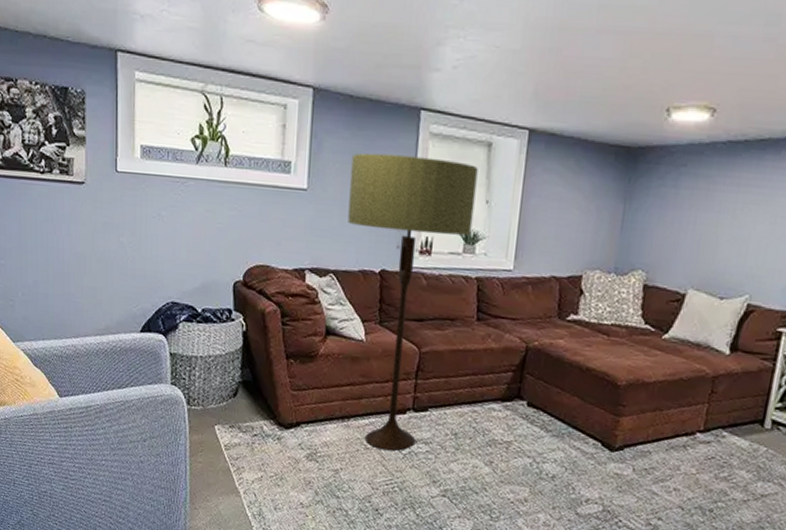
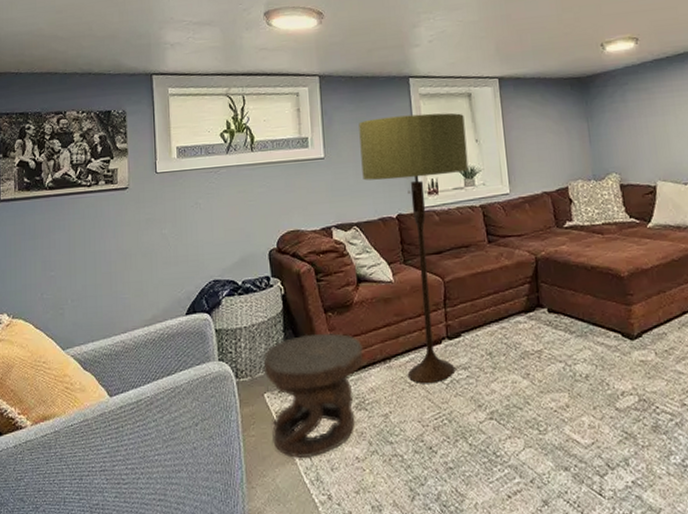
carved stool: none [216,376,322,495] -> present [263,333,364,459]

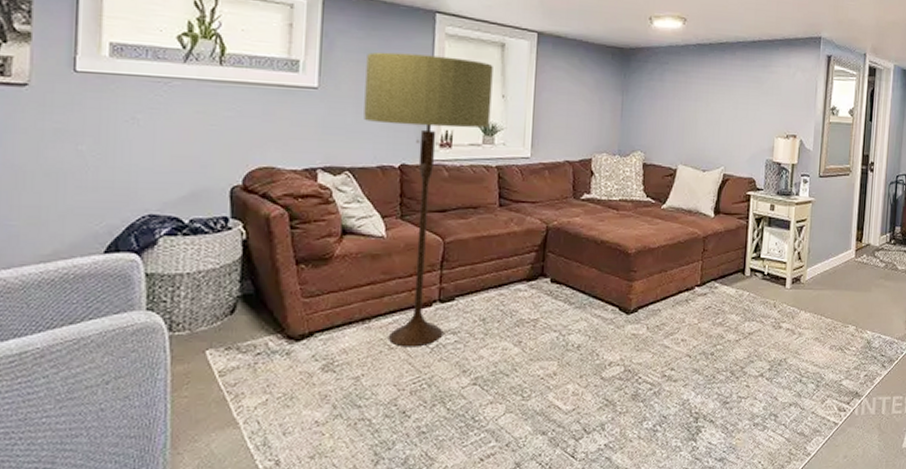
carved stool: present [263,333,364,459] -> none [208,286,339,422]

